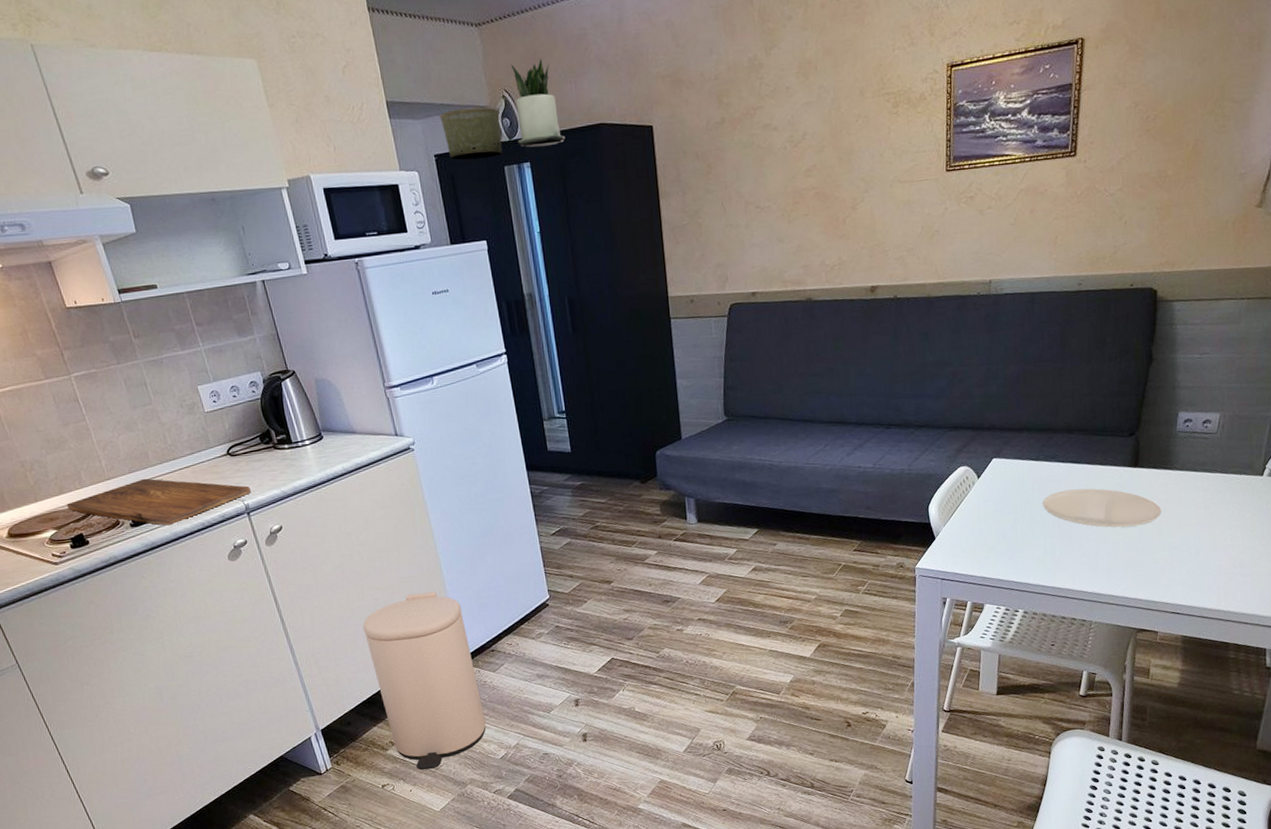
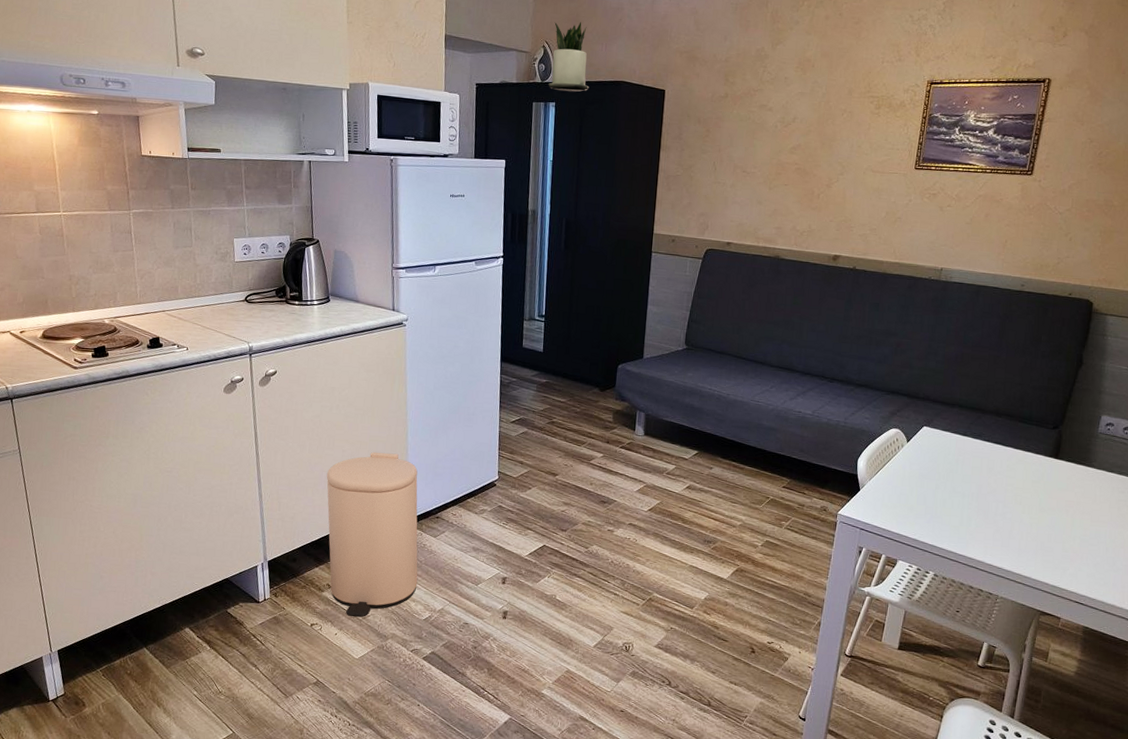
cutting board: present [66,478,252,526] -> none [97,308,258,353]
basket: present [438,107,503,161] -> none [486,50,539,94]
plate: present [1042,488,1162,528] -> none [964,467,1076,514]

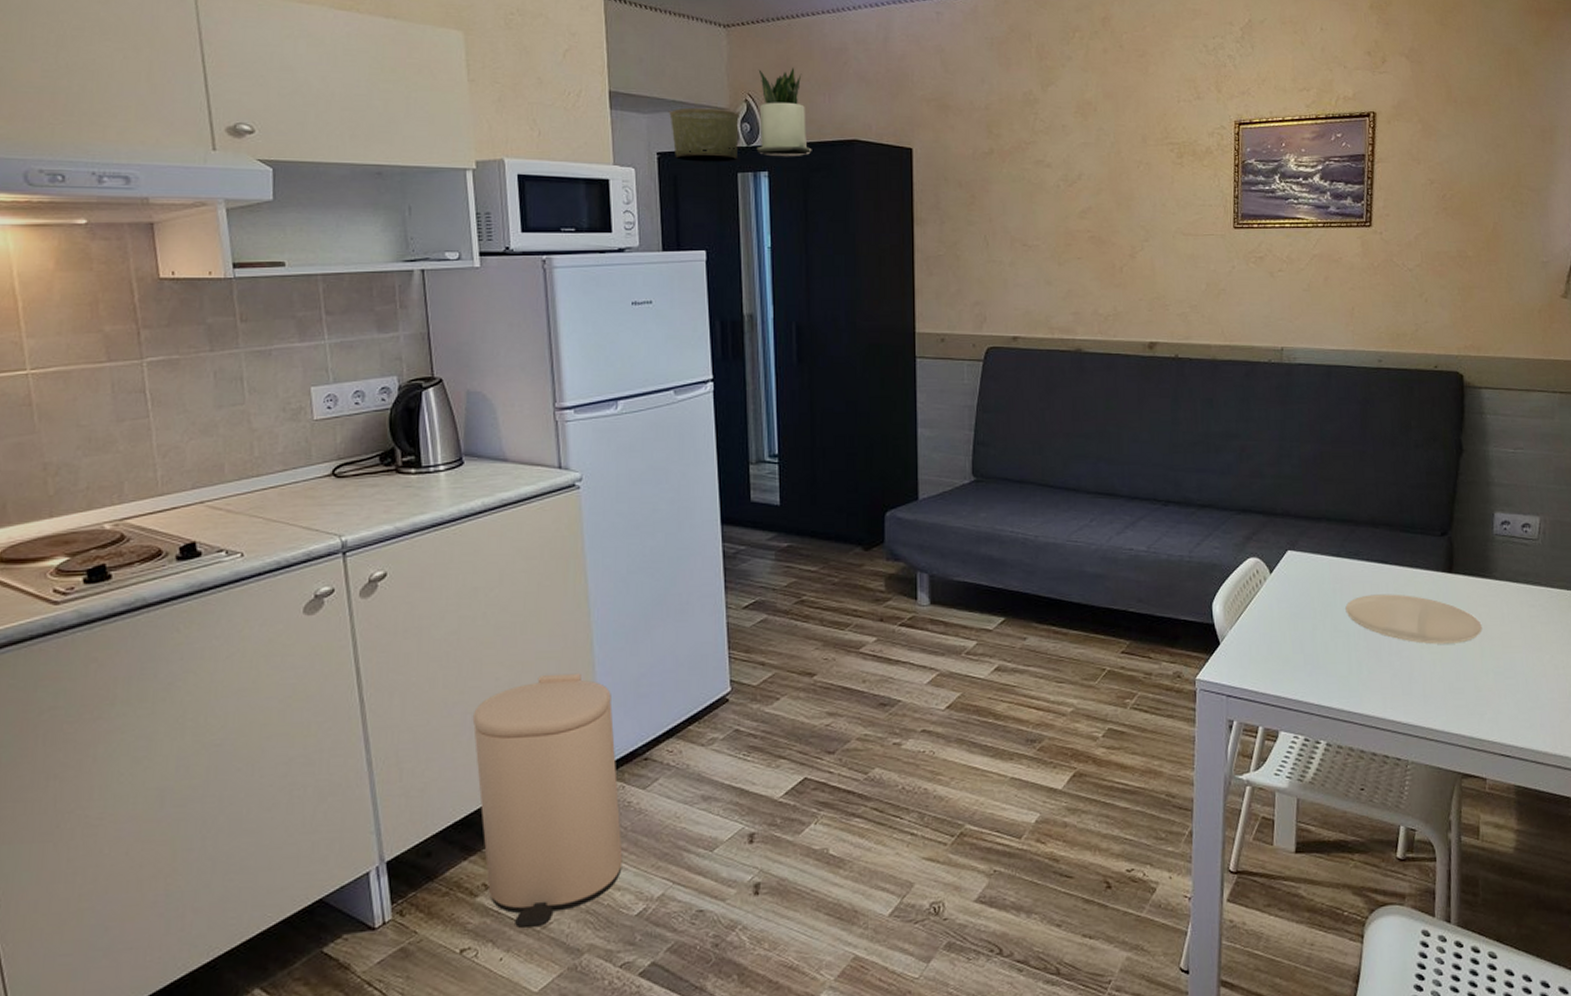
basket: none [486,50,539,94] -> present [668,107,741,162]
plate: none [964,467,1076,514] -> present [1345,594,1483,645]

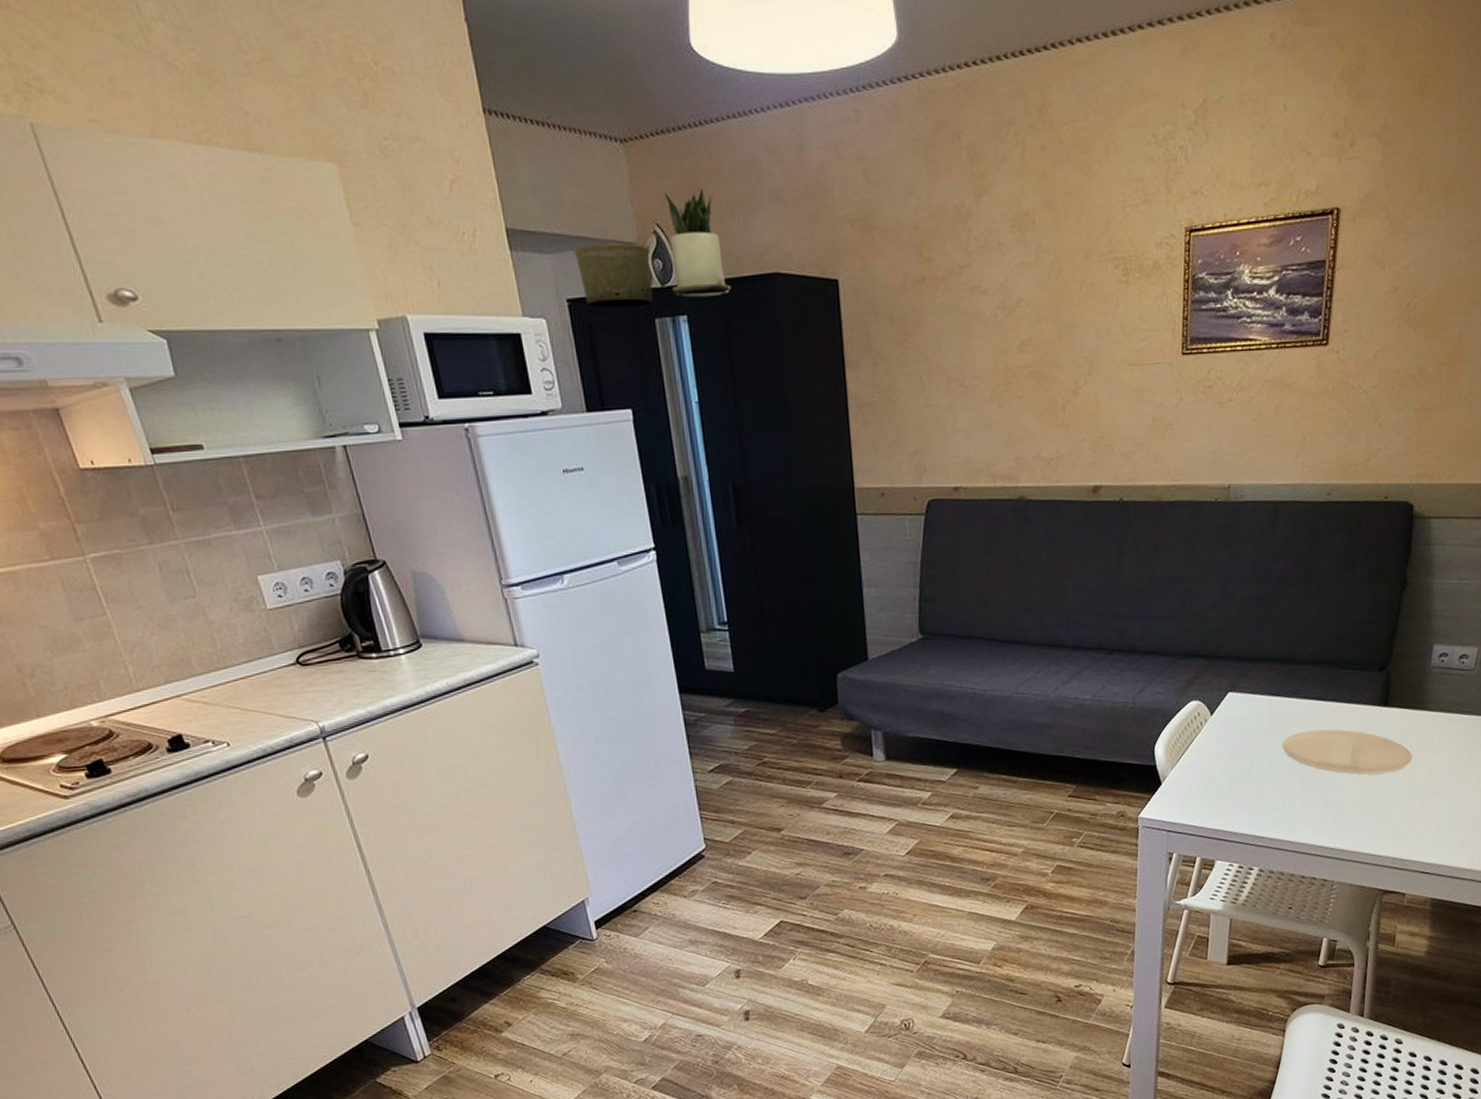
pedal bin: present [472,673,623,929] -> none [471,838,626,1057]

